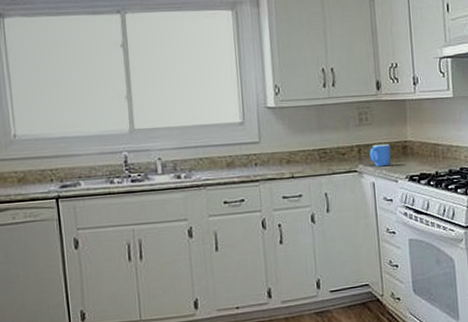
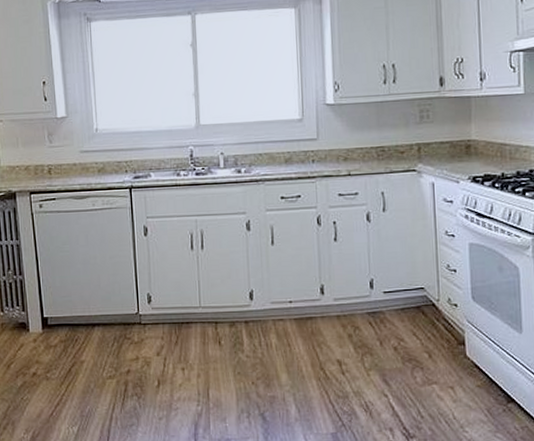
mug: present [369,143,392,167] -> none [430,142,453,167]

